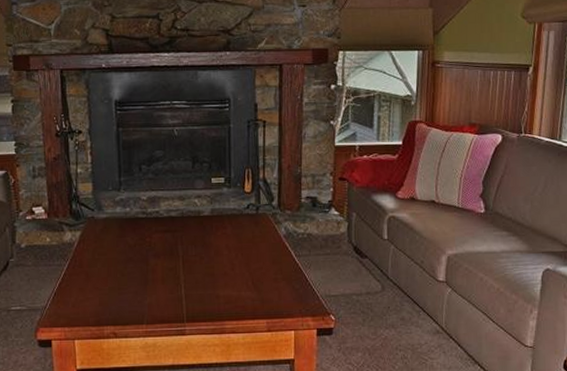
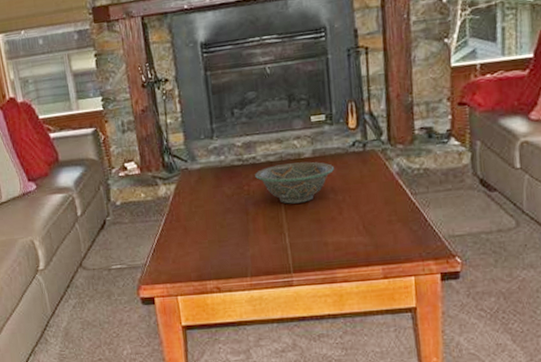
decorative bowl: none [157,219,230,258] -> present [255,161,335,204]

